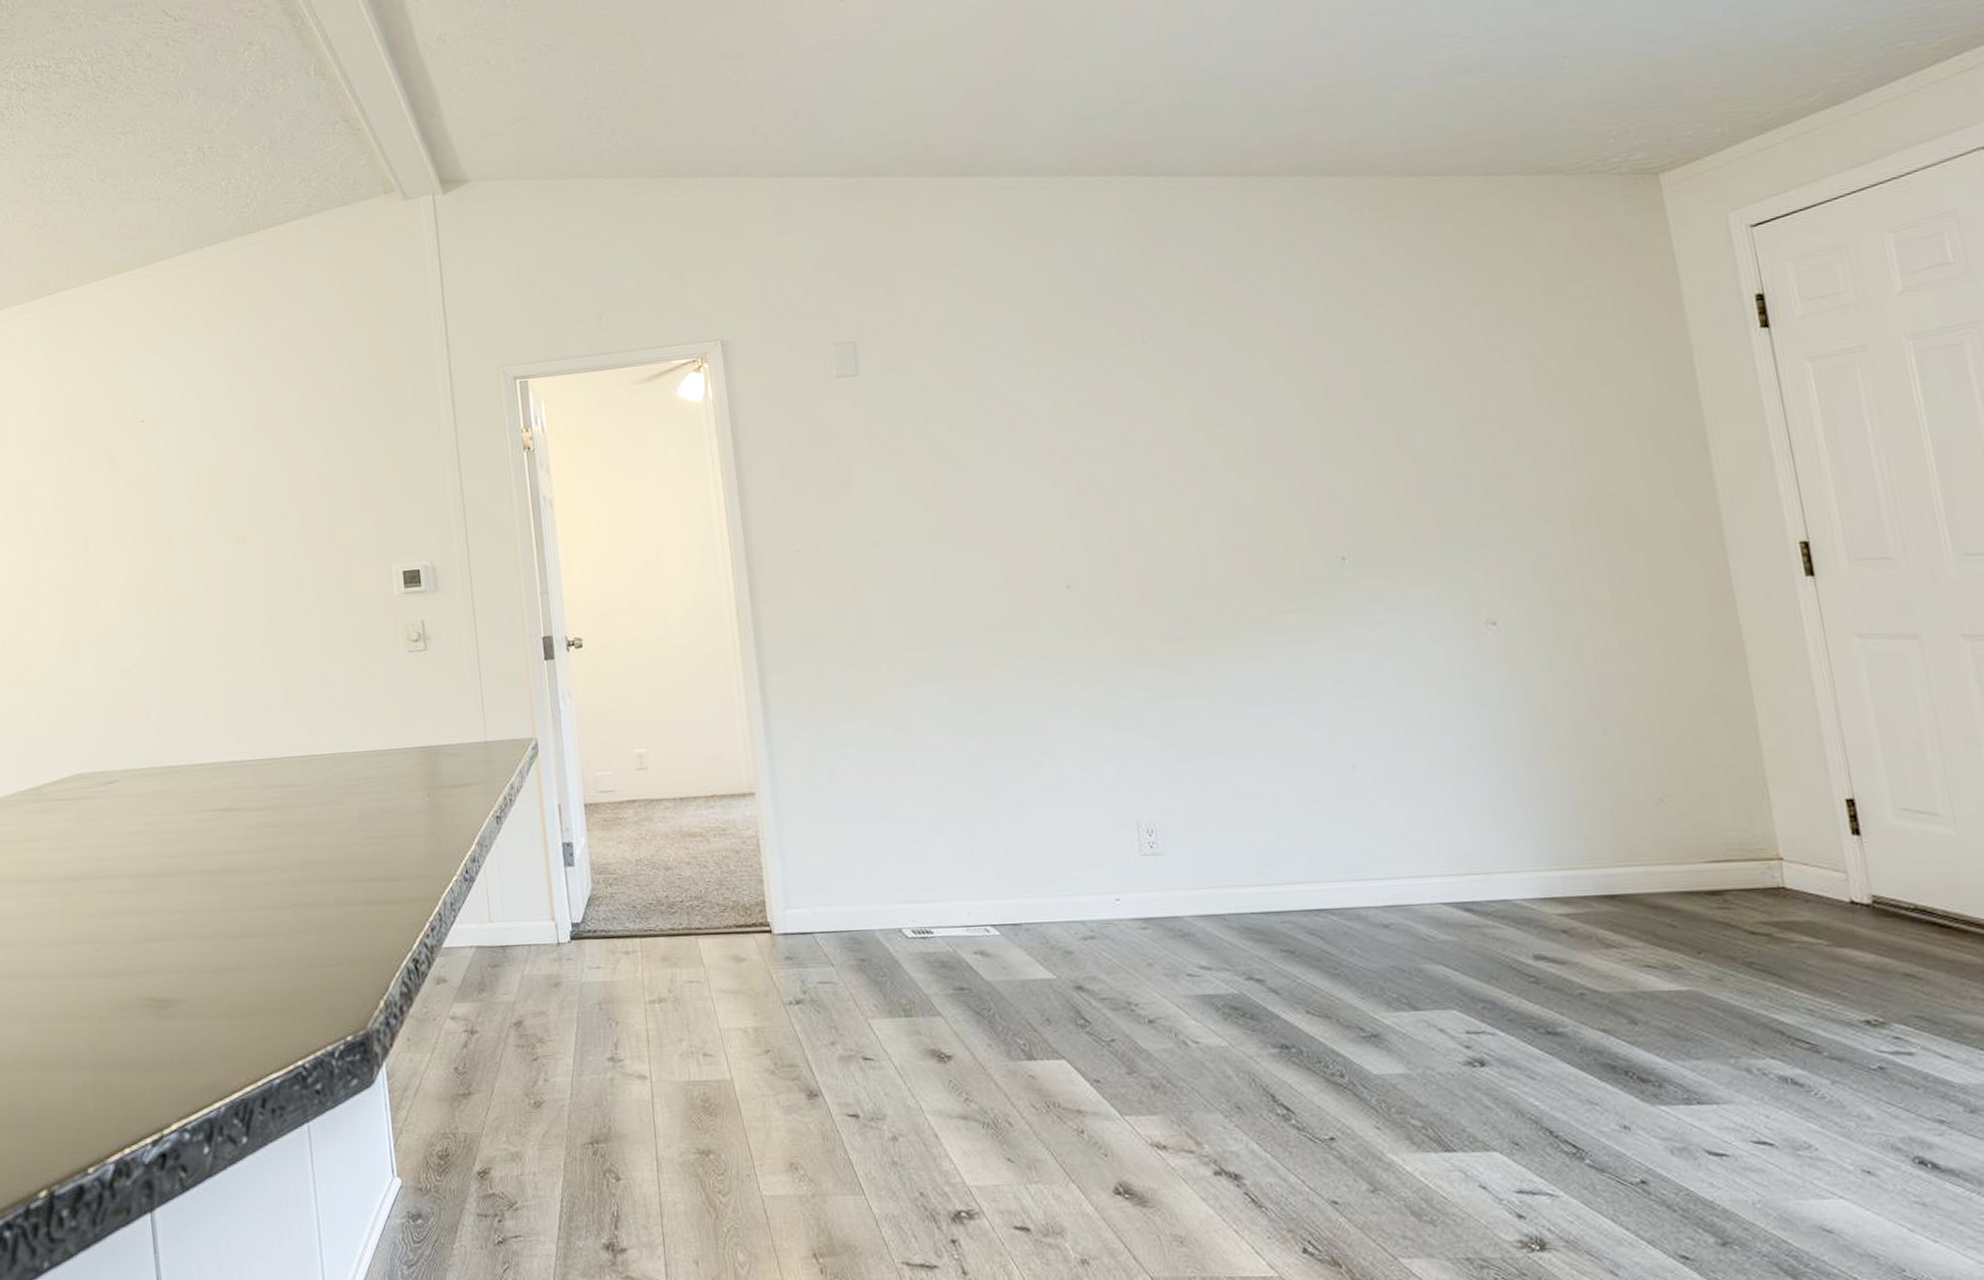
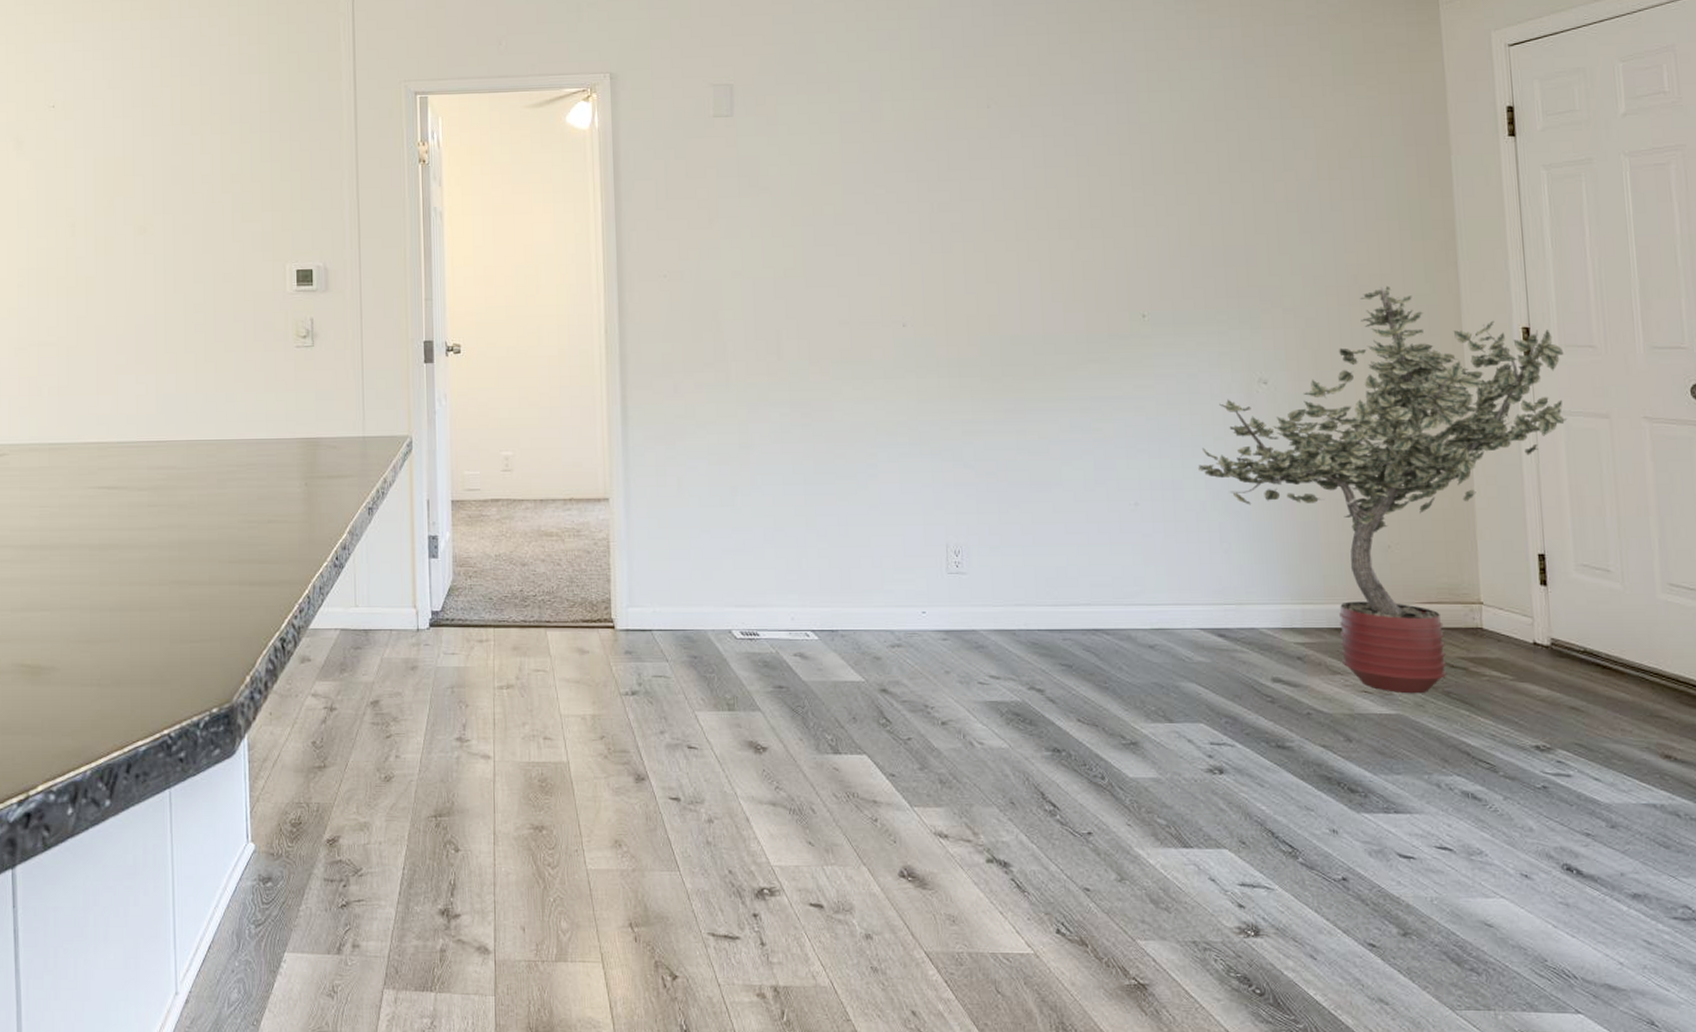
potted tree: none [1423,505,1865,967] -> present [1198,285,1566,694]

